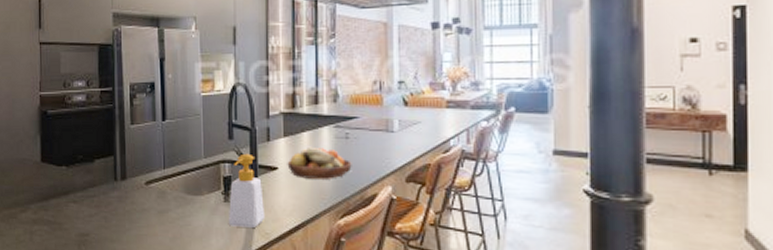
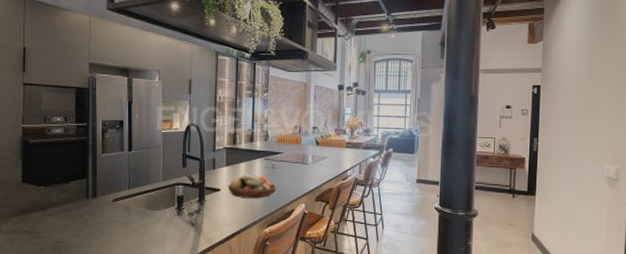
soap bottle: present [228,153,266,228] -> none [180,178,210,235]

